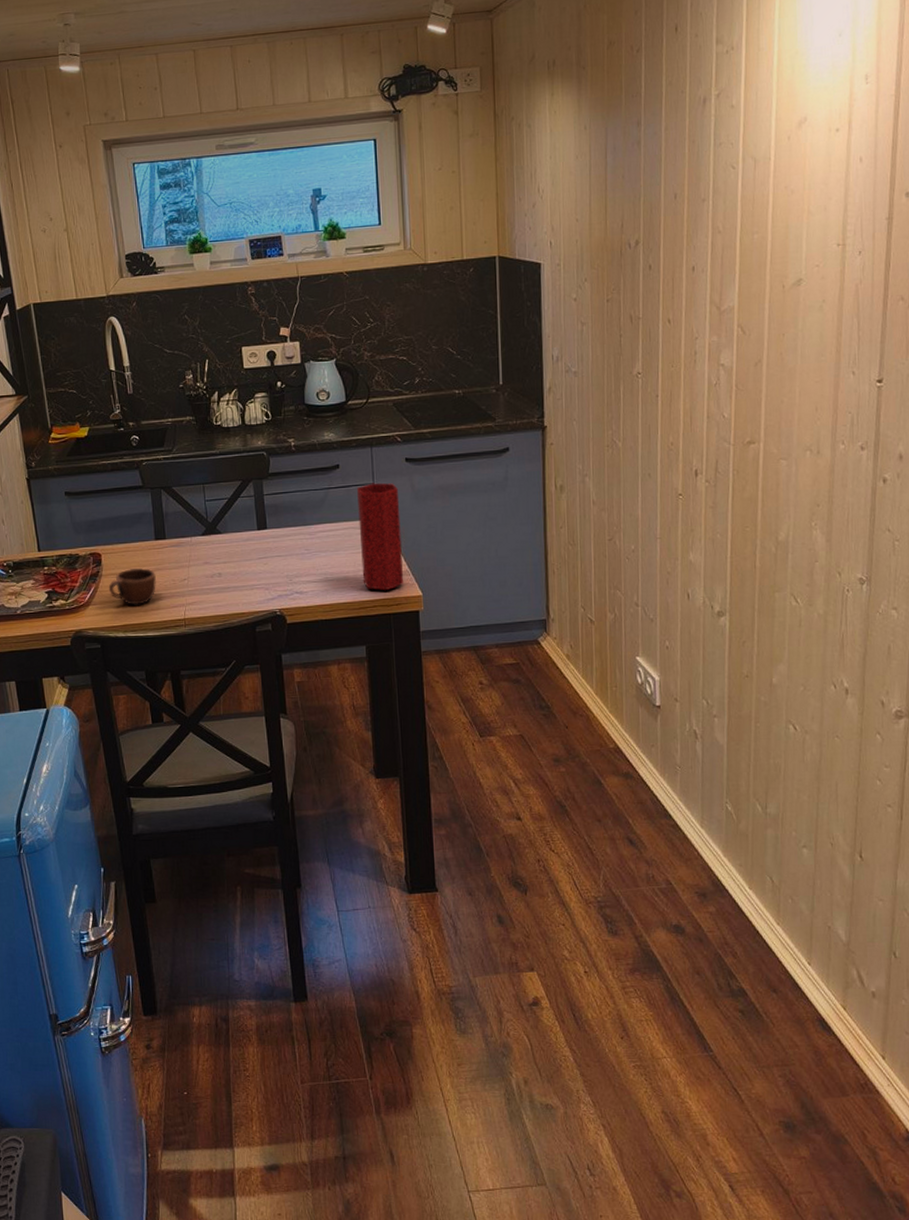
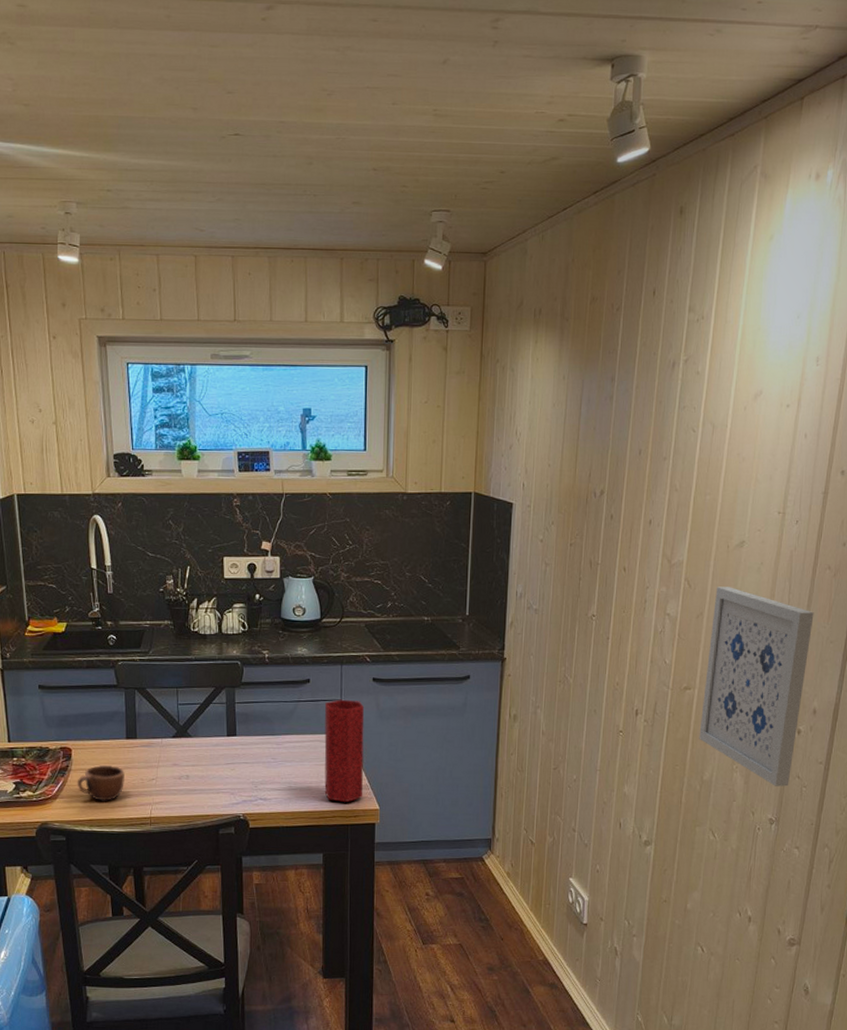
wall art: none [769,329,890,542] -> present [699,586,814,787]

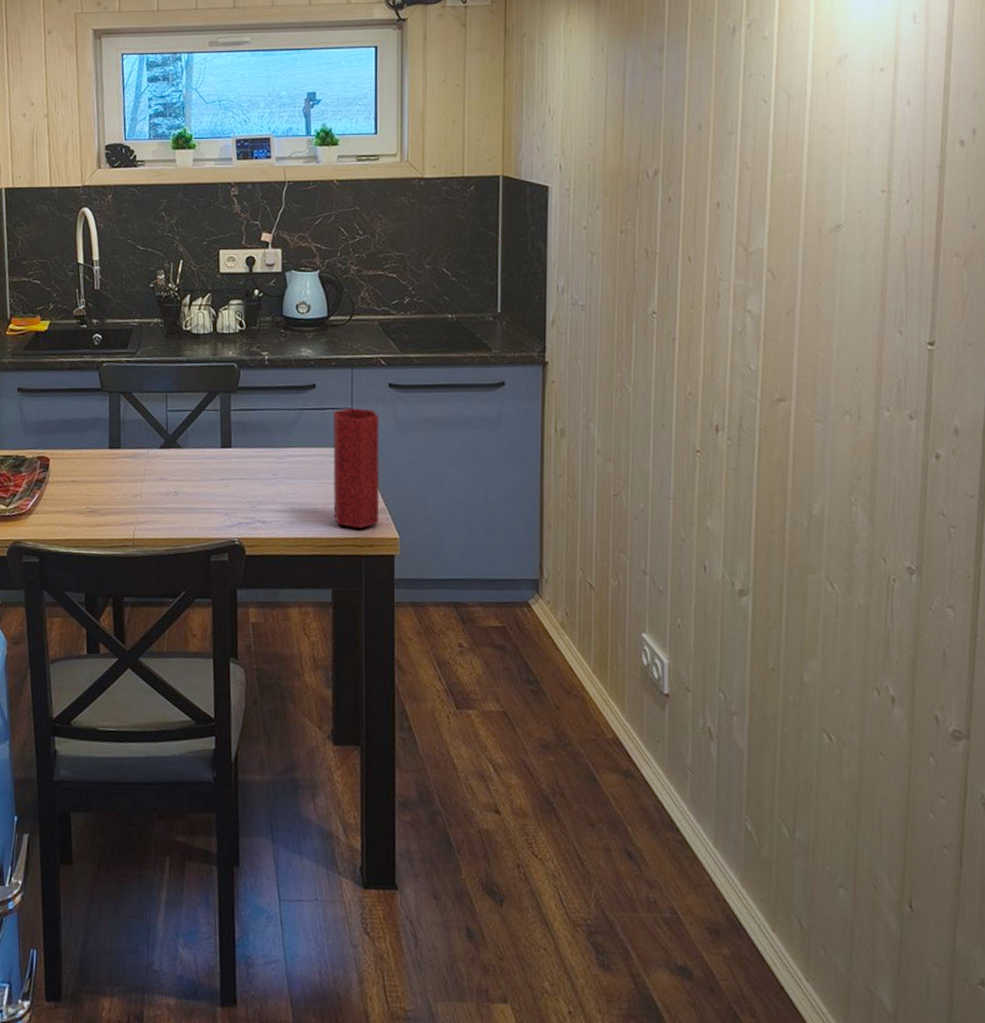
mug: present [77,765,125,801] -> none [54,478,106,519]
wall art: present [699,586,814,787] -> none [801,278,943,526]

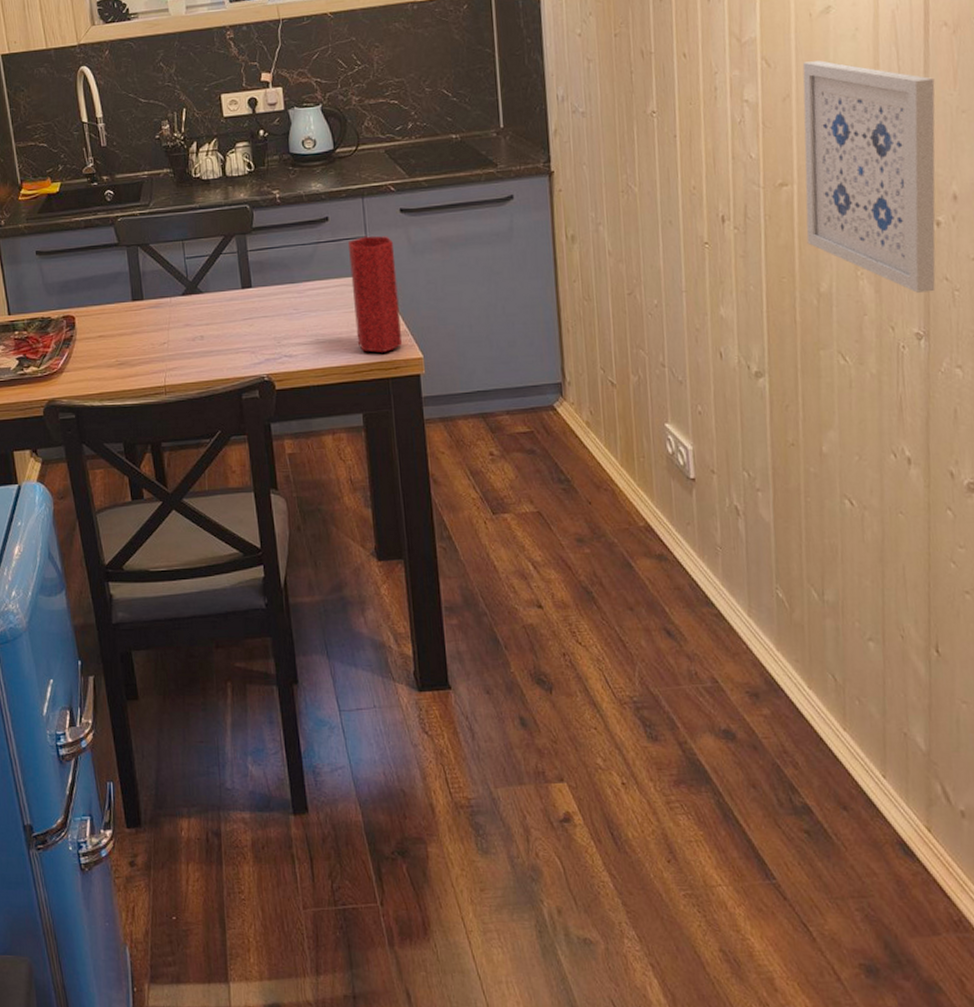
wall art: none [801,278,943,526] -> present [802,60,936,293]

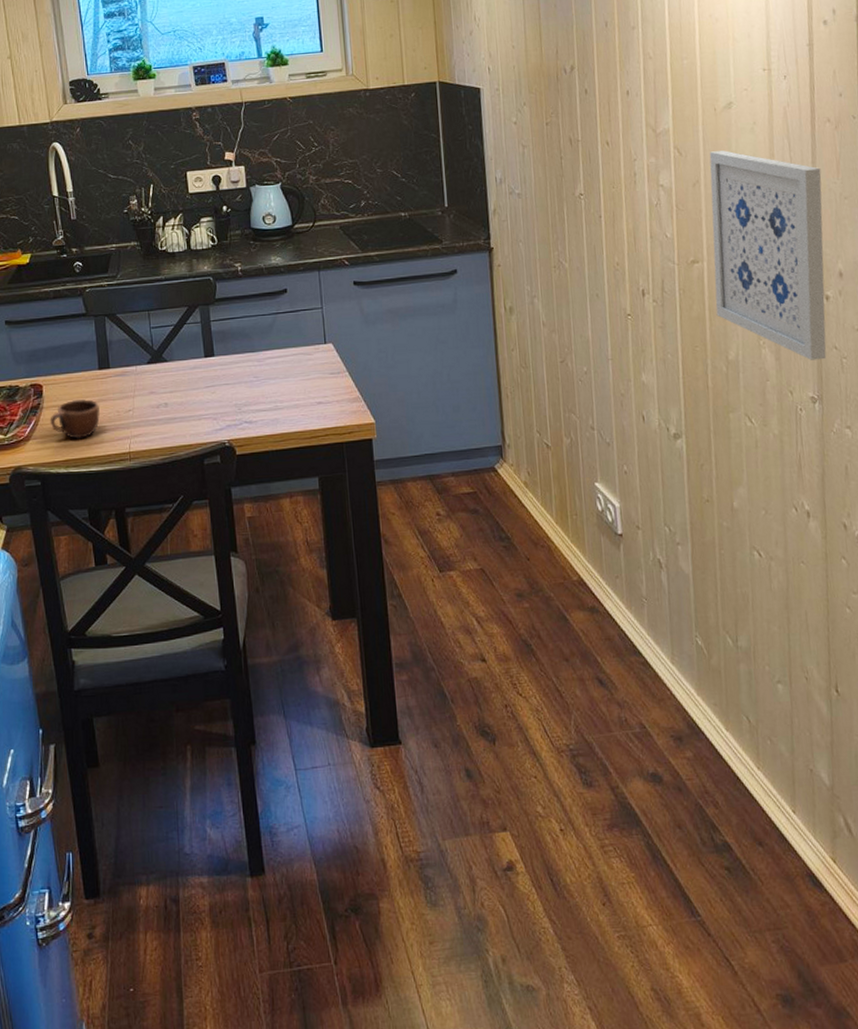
mug: none [83,331,134,372] -> present [50,399,100,439]
vase: present [348,236,403,352] -> none [306,307,356,418]

